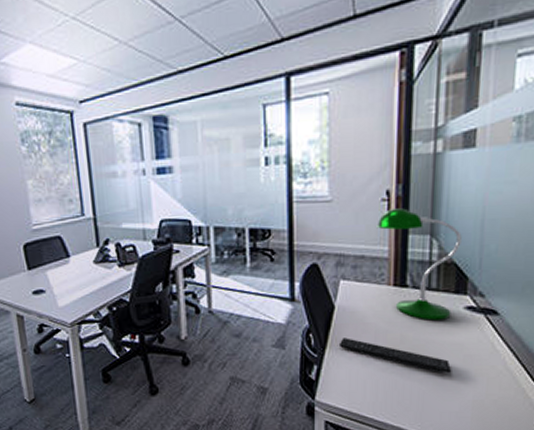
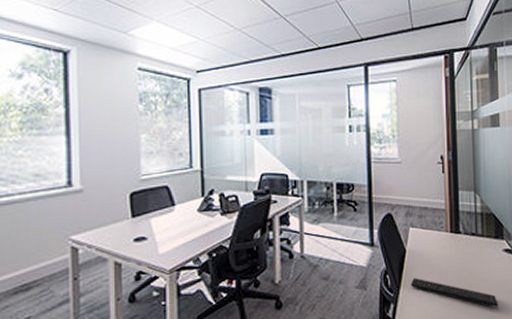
desk lamp: present [376,208,462,320] -> none [435,170,496,261]

